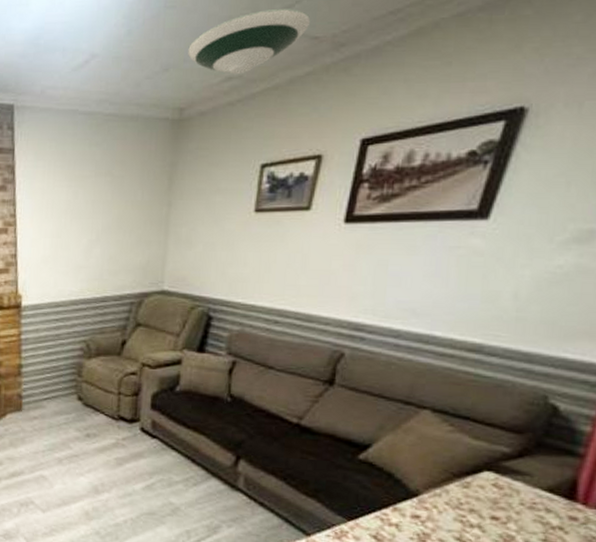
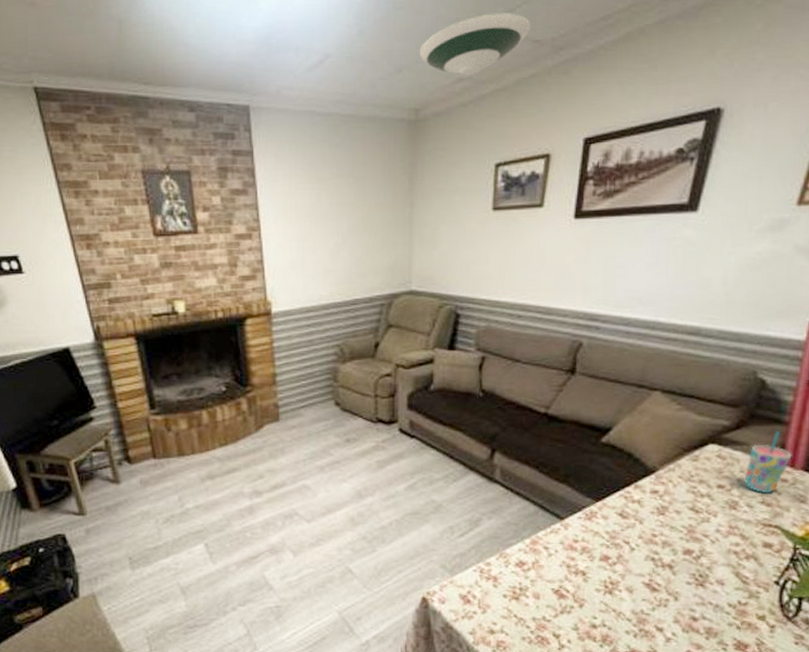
cup: none [524,464,585,532] -> present [744,431,792,494]

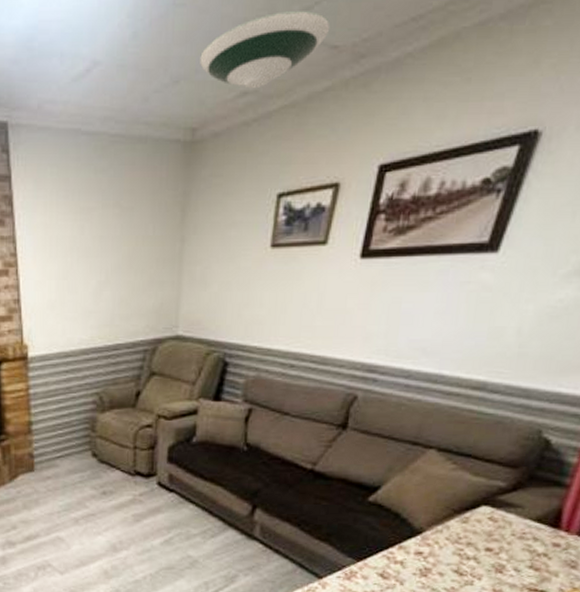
cup: present [744,431,792,494] -> none [514,494,569,559]

